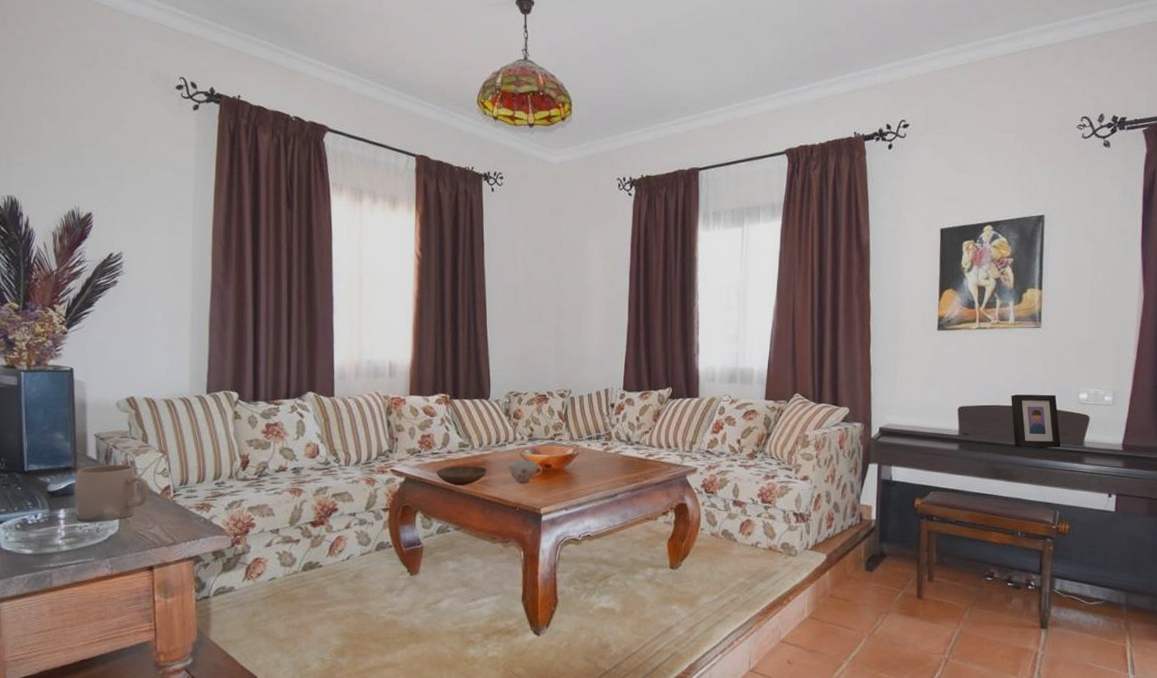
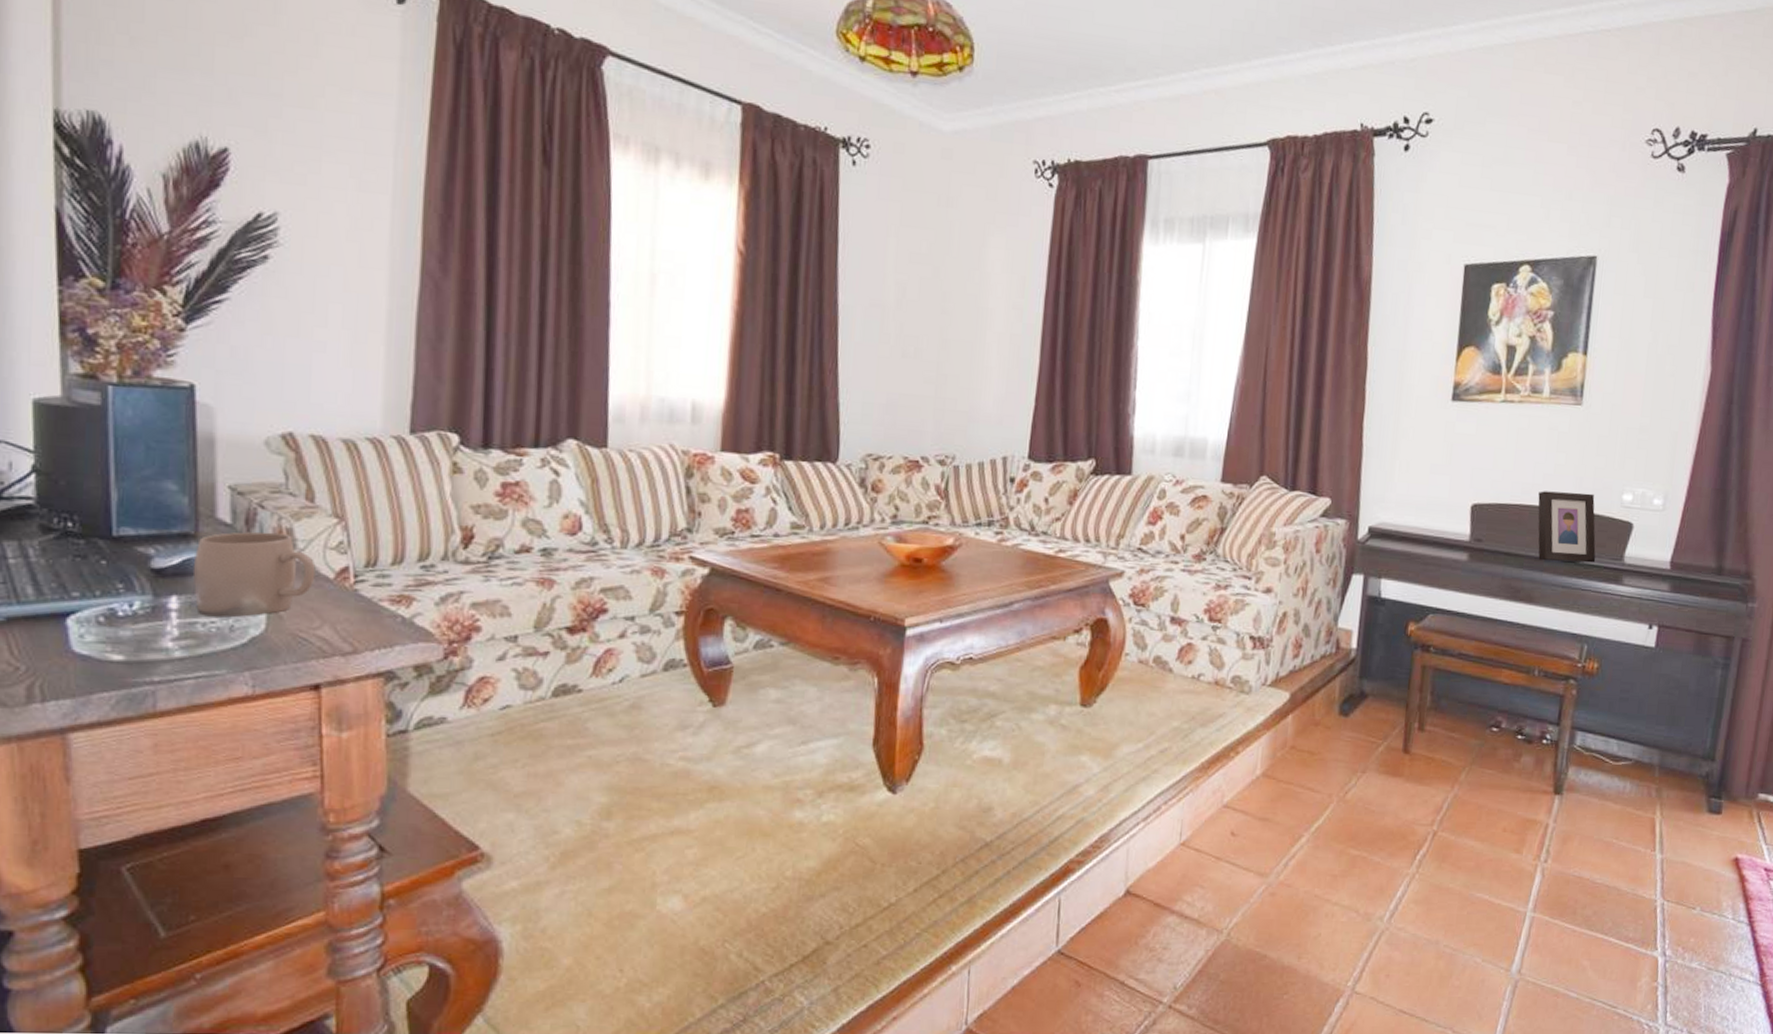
bowl: present [436,465,487,485] -> none [756,554,831,583]
teacup: present [508,460,542,483] -> none [861,551,910,583]

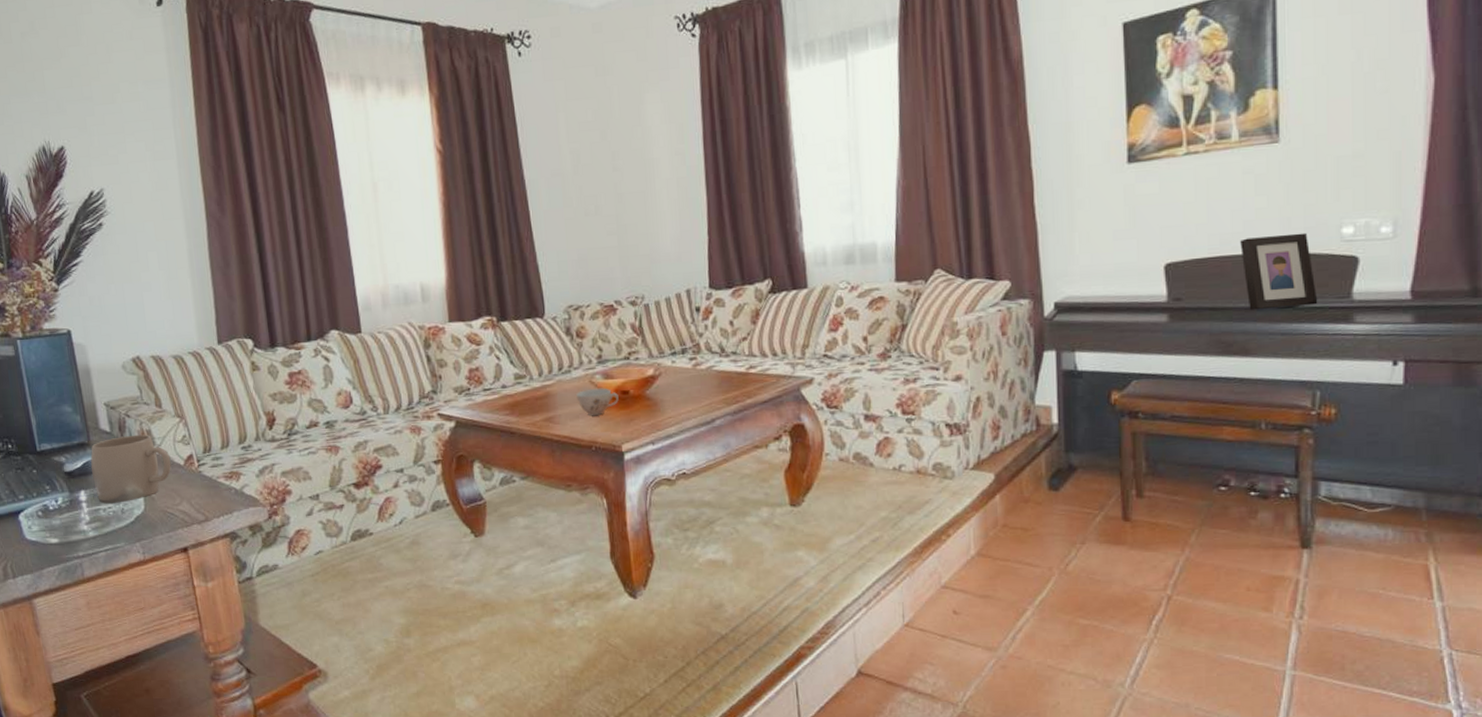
teacup: none [861,551,910,583] -> present [576,388,619,416]

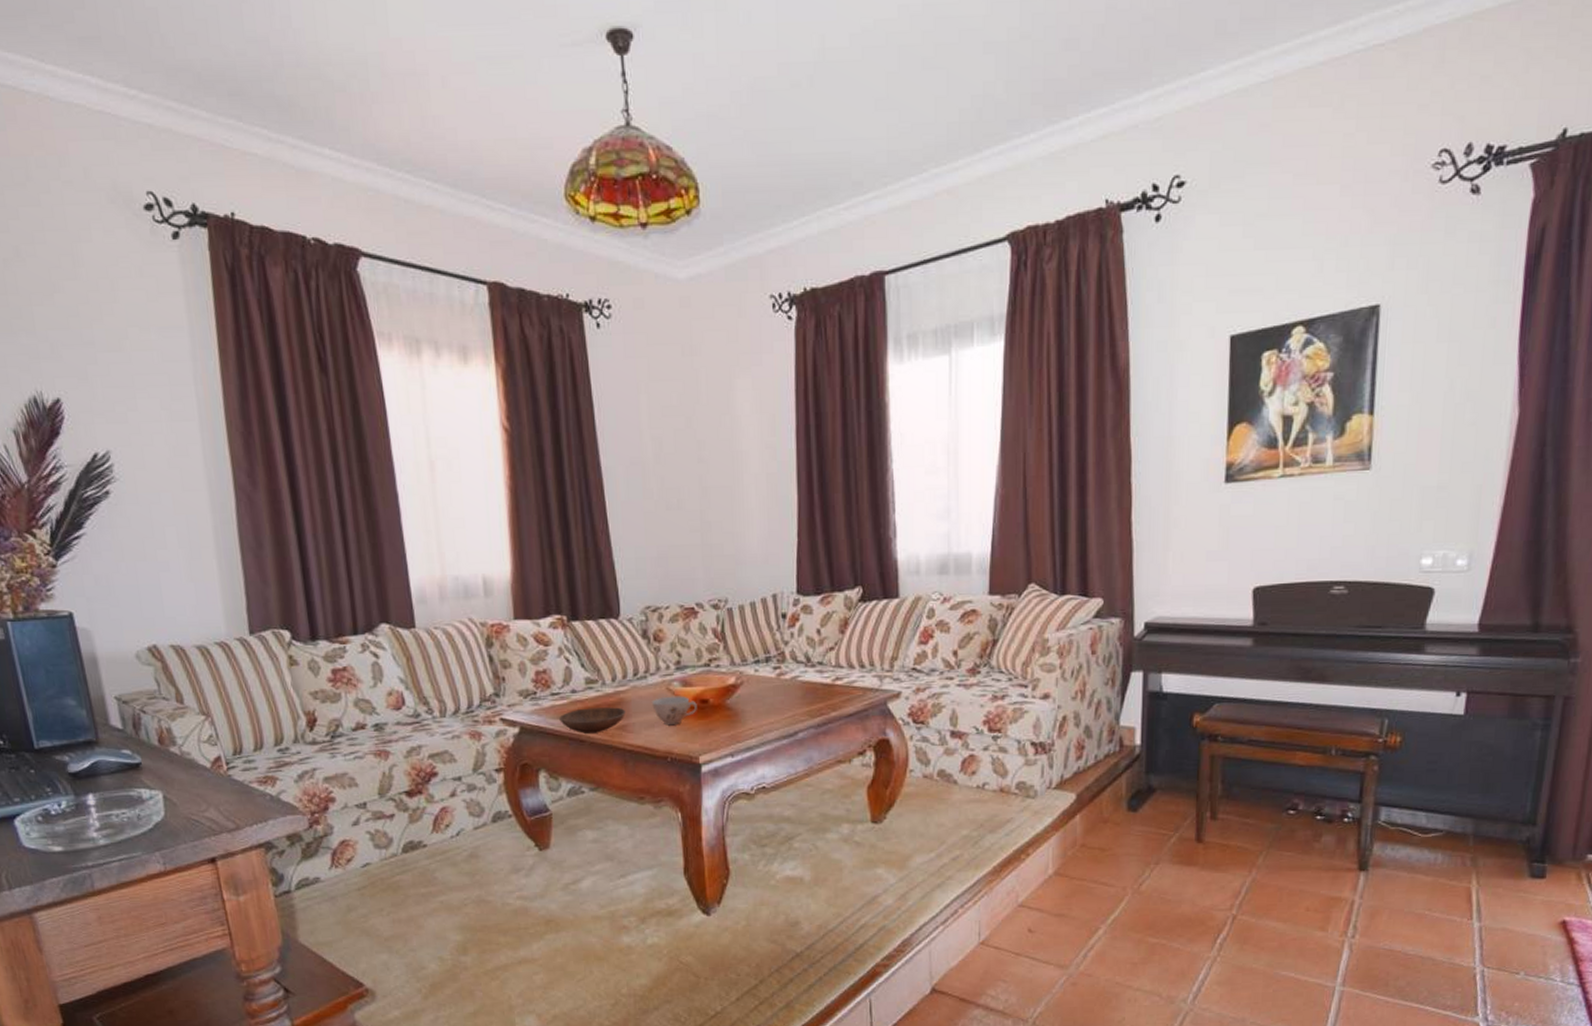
mug: present [90,434,172,504] -> none [99,732,196,809]
bowl: none [491,400,552,426] -> present [559,707,626,733]
picture frame: present [1240,232,1318,311] -> none [1326,562,1394,638]

